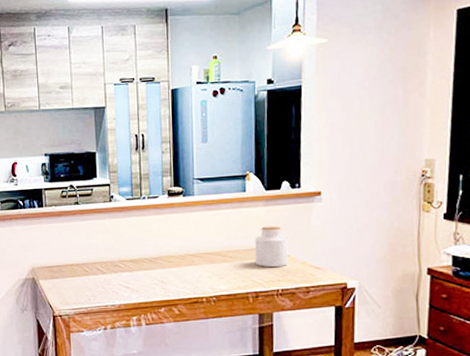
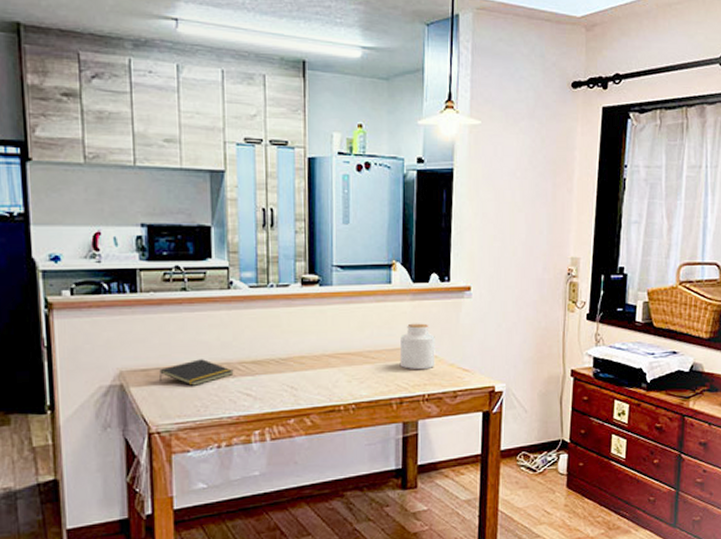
notepad: none [60,258,116,280] -> present [159,359,234,386]

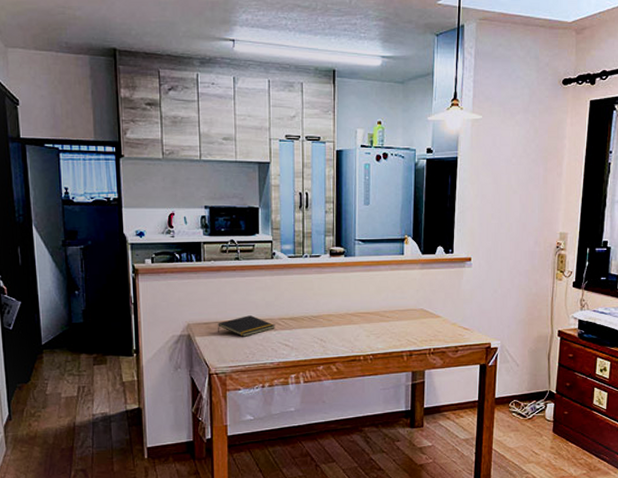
jar: present [399,323,435,370] -> none [410,288,440,328]

